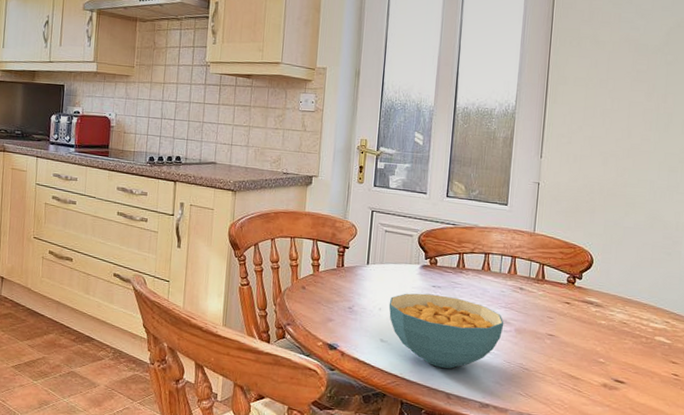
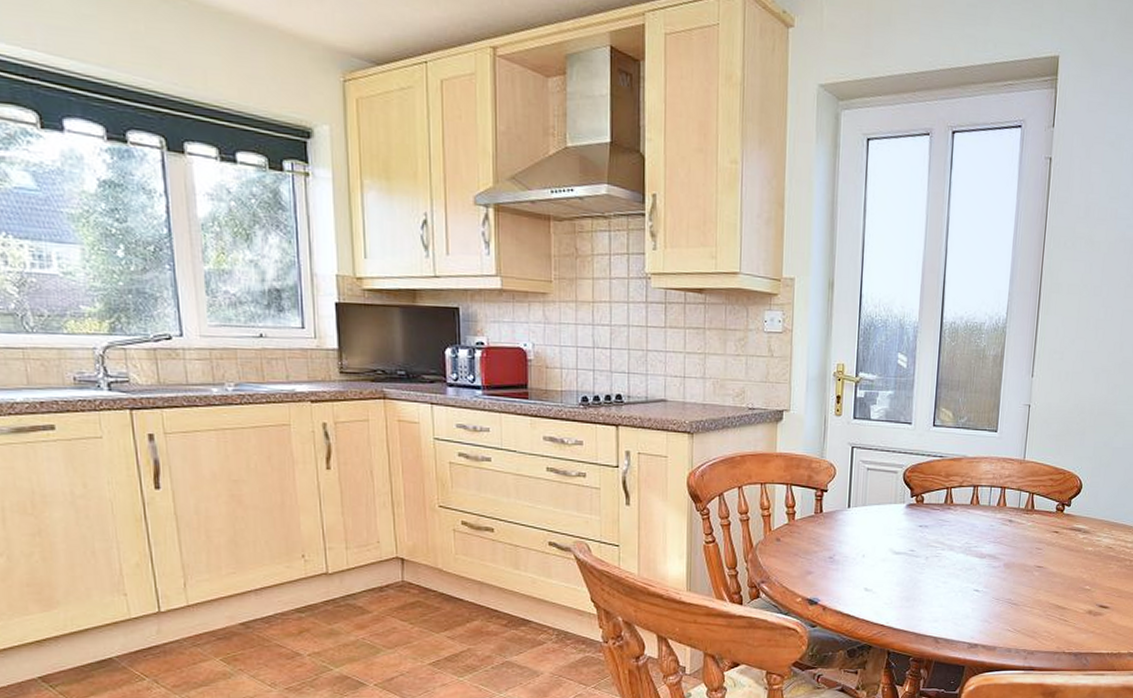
cereal bowl: present [388,293,504,369] -> none [873,535,993,612]

